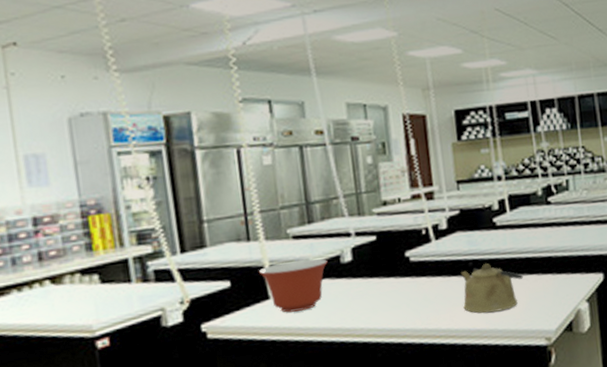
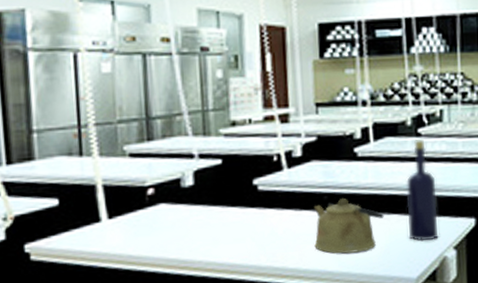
mixing bowl: present [258,258,328,313] -> none [89,180,166,238]
bottle: none [541,207,572,297] -> present [407,139,439,242]

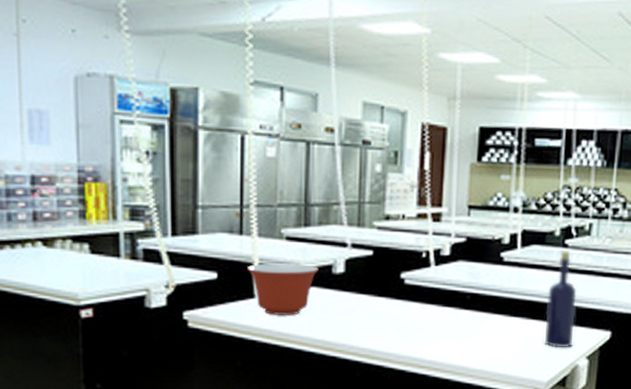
mixing bowl: none [89,180,166,238] -> present [247,263,319,315]
kettle: present [313,198,384,254] -> none [453,300,523,352]

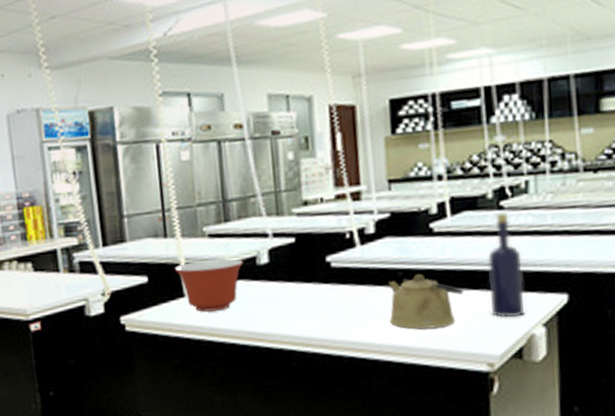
kettle: none [453,300,523,352] -> present [388,274,464,329]

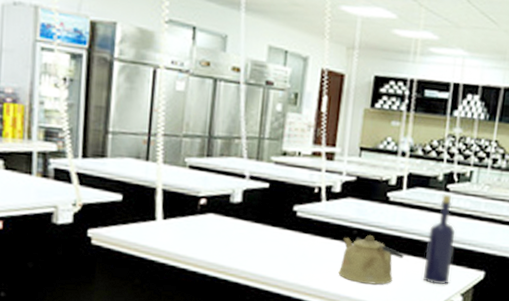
mixing bowl: present [174,259,243,312] -> none [150,189,218,239]

